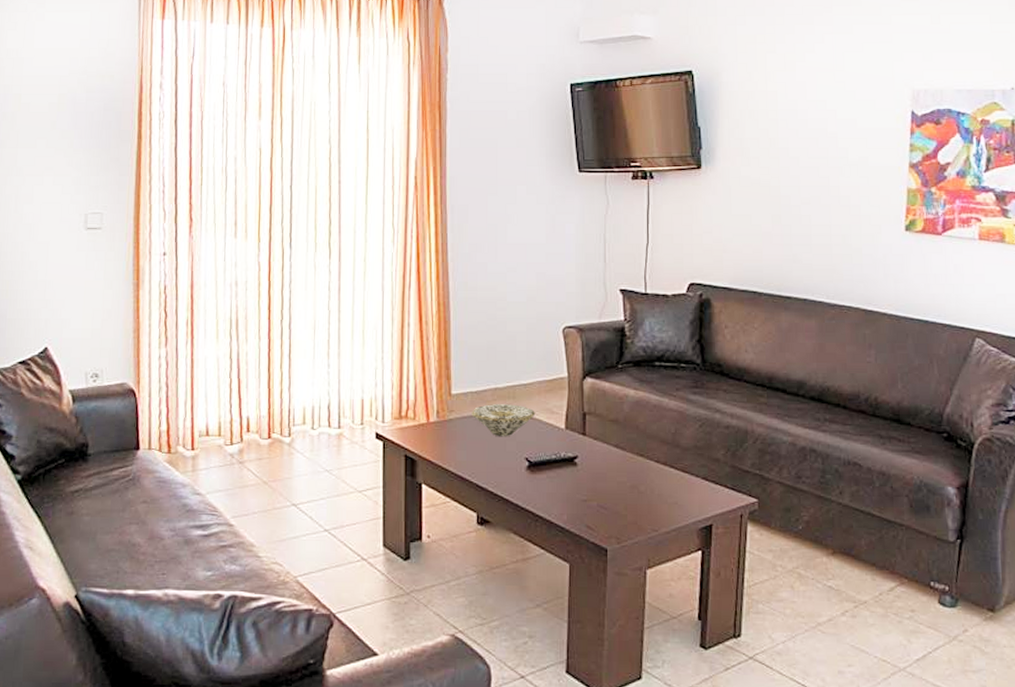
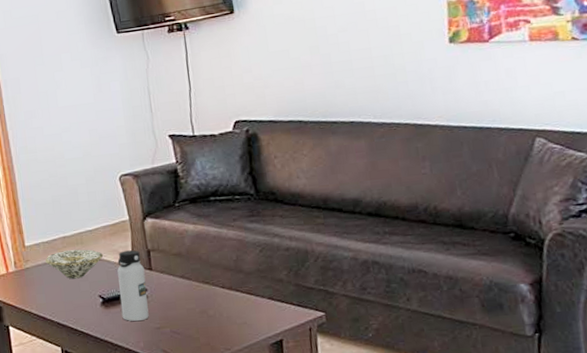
water bottle: none [547,411,578,490] -> present [117,250,149,321]

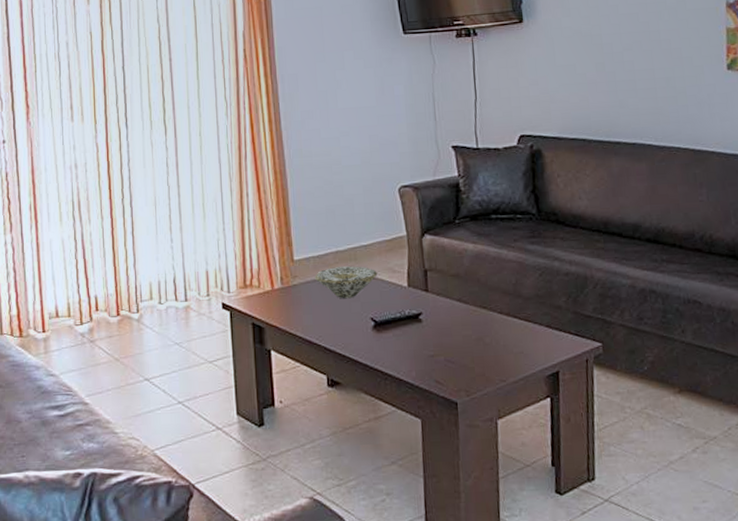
water bottle: present [117,250,149,321] -> none [392,269,423,348]

